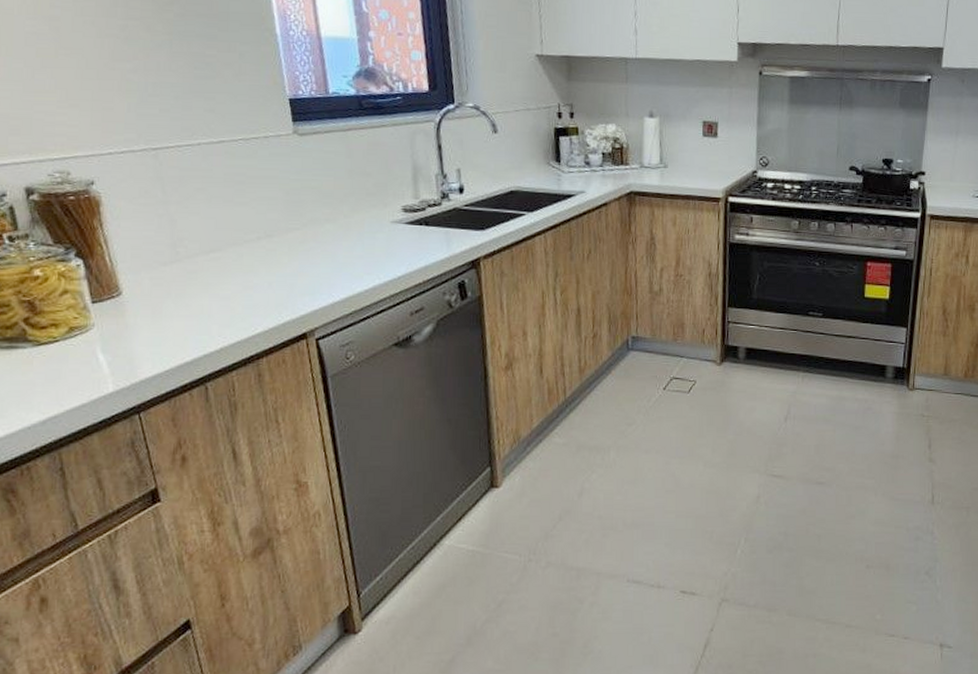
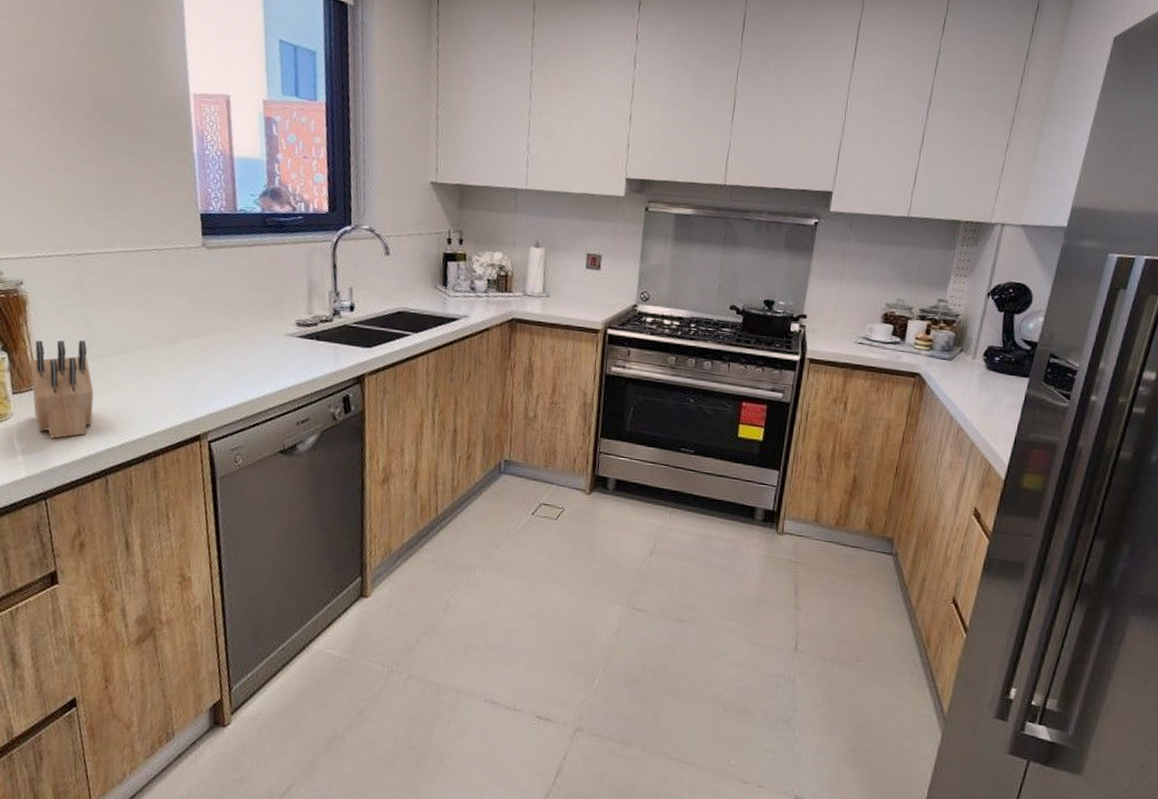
knife block: none [110,240,185,348] -> present [31,340,94,439]

